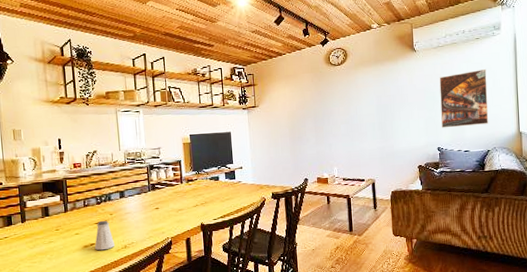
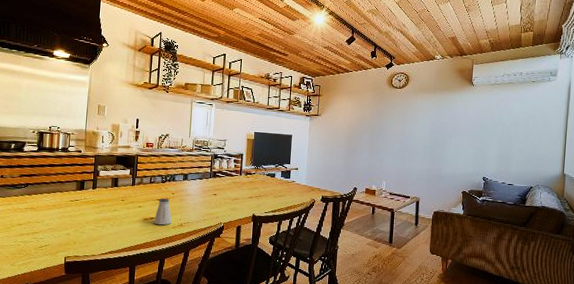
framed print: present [439,68,489,128] -> none [489,110,539,162]

